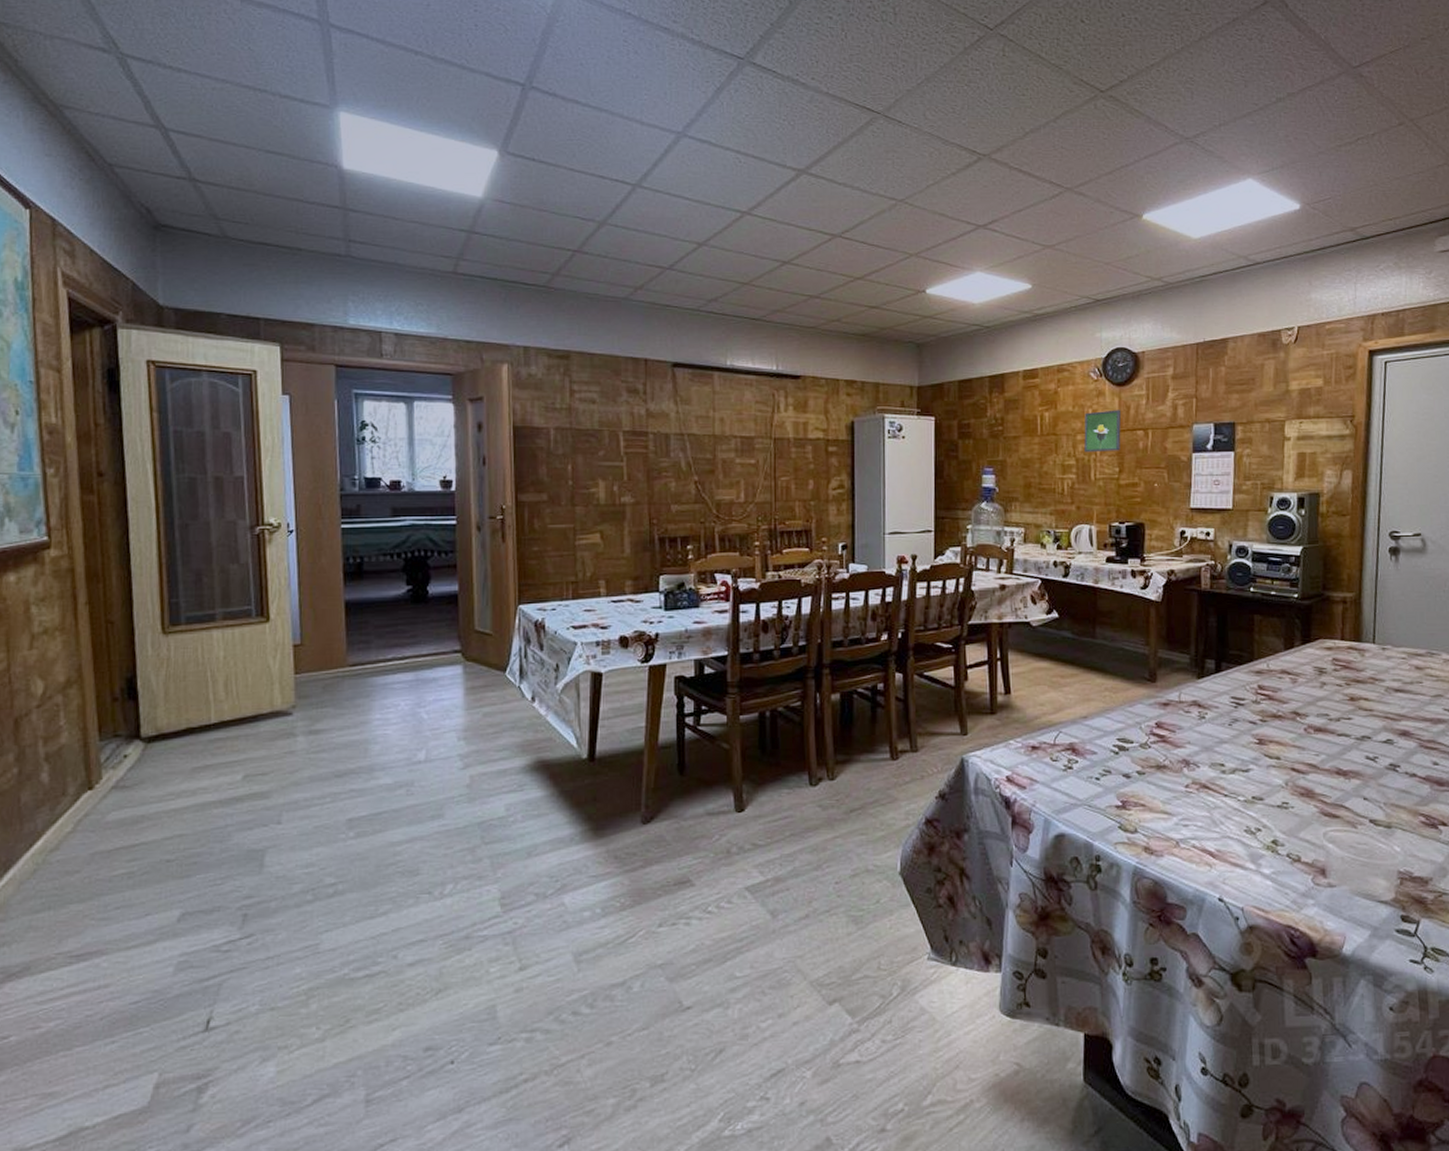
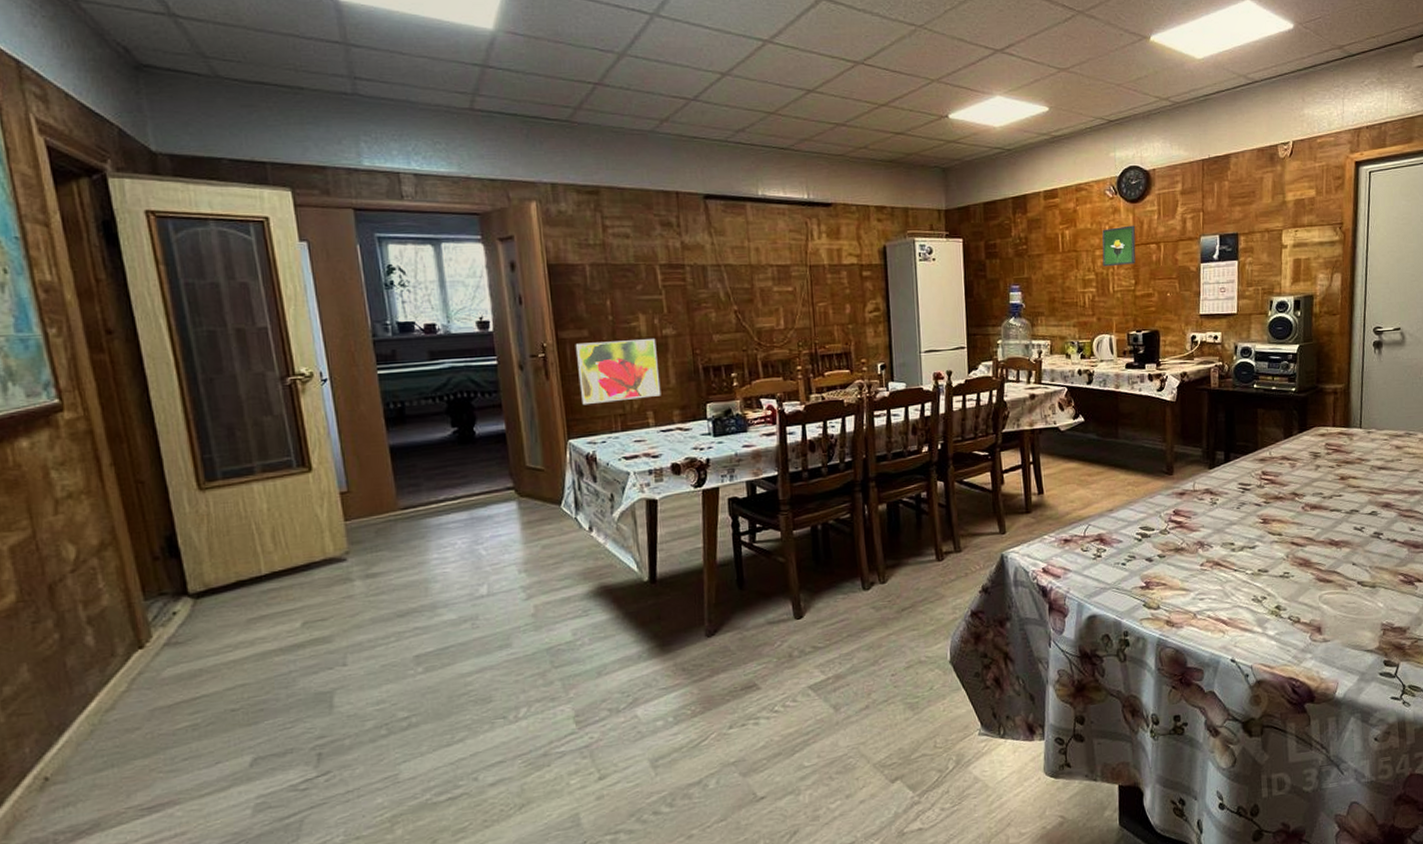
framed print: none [533,506,615,571] -> present [575,339,661,406]

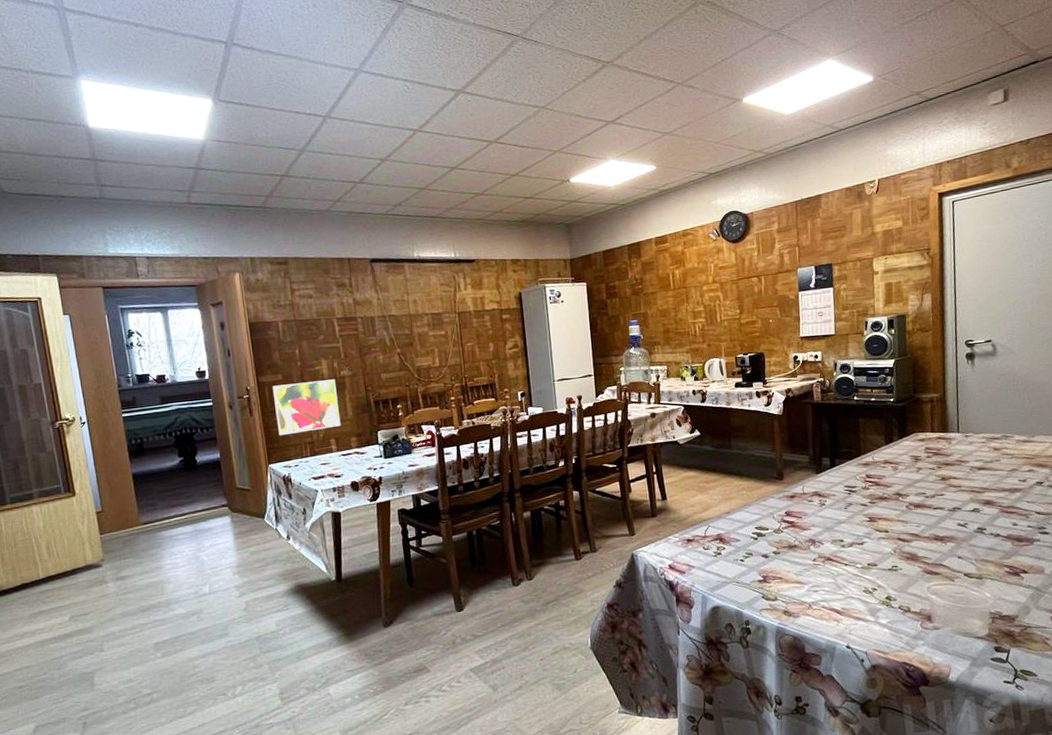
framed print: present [1102,225,1136,267] -> none [708,262,740,300]

